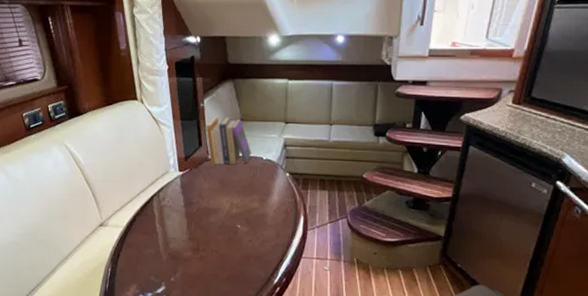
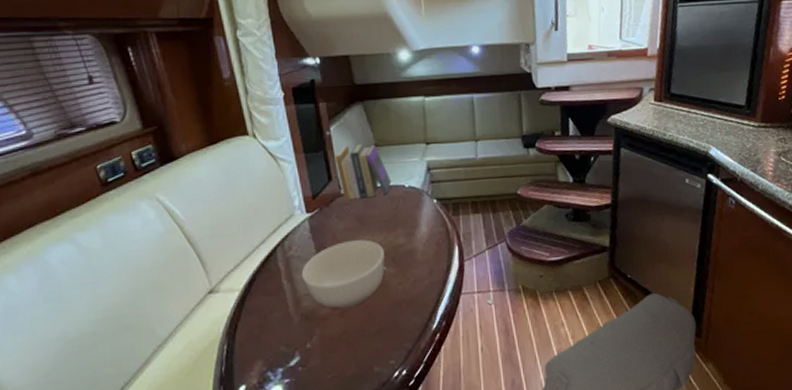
bowl: none [171,199,240,255] -> present [301,239,385,309]

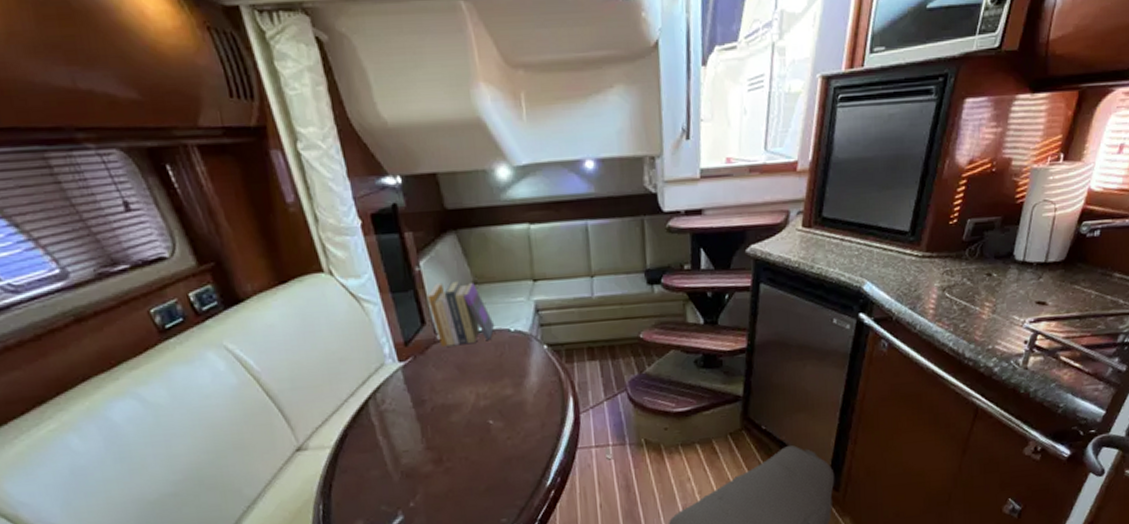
bowl: present [301,239,385,309] -> none [398,391,492,466]

